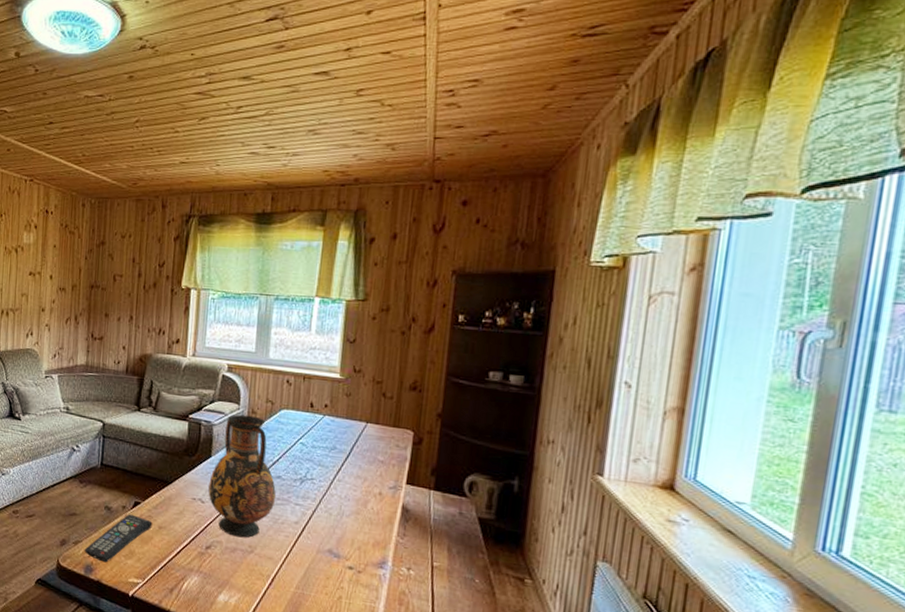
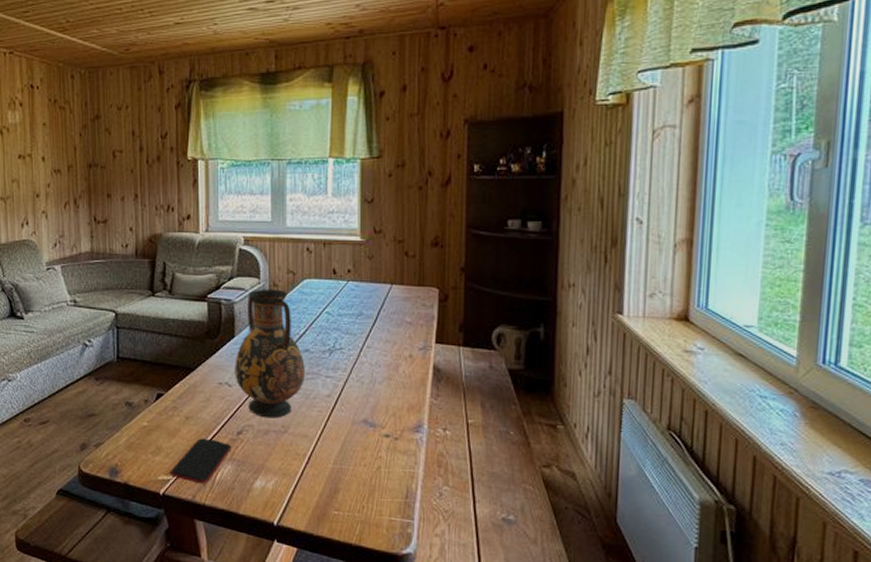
remote control: present [84,514,153,563] -> none [107,407,179,463]
smartphone: none [138,548,200,591] -> present [168,438,232,484]

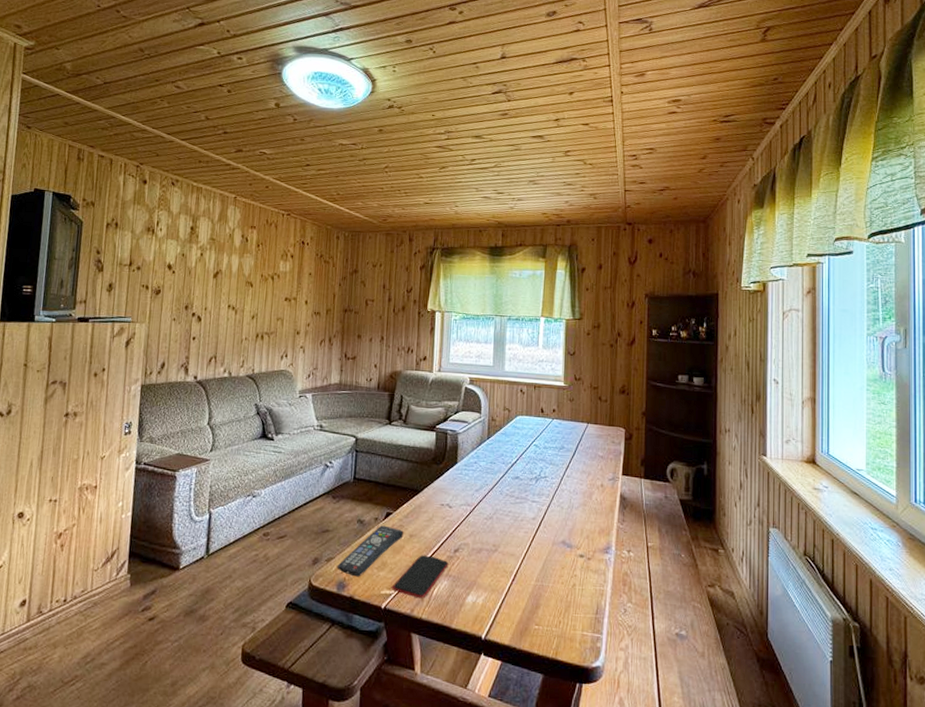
remote control: none [107,407,179,463] -> present [337,525,404,577]
vase: present [235,289,305,418] -> none [455,422,515,538]

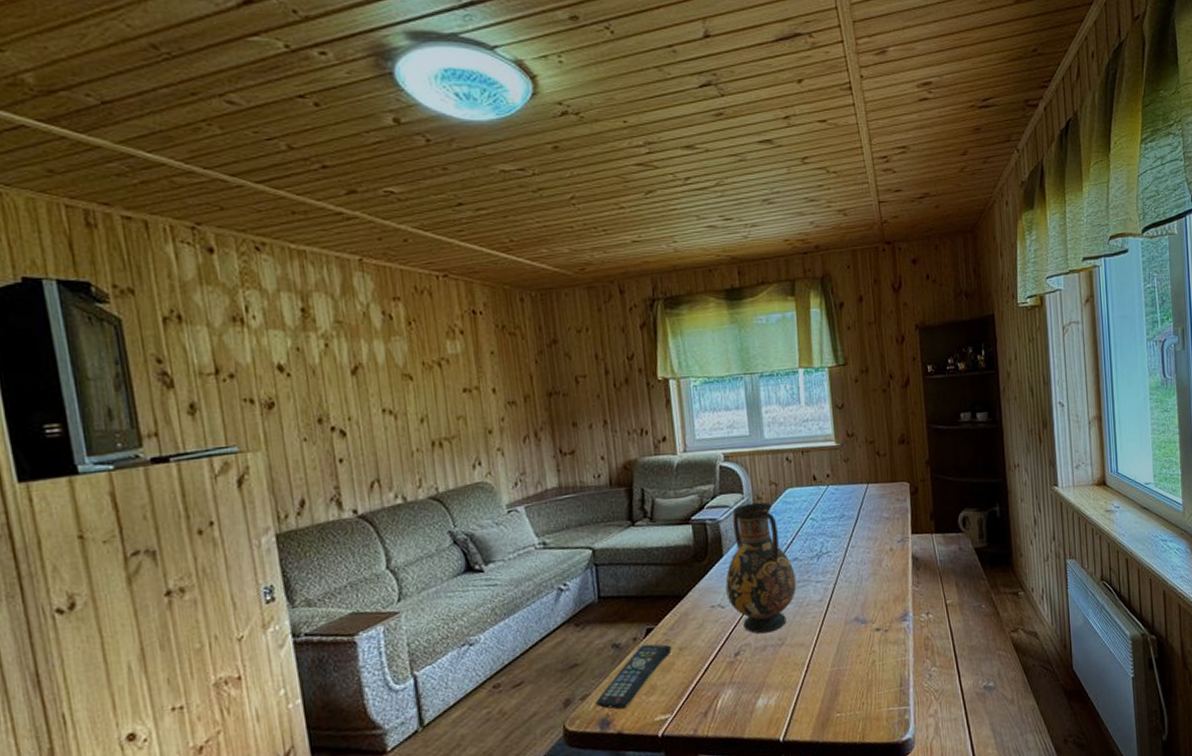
smartphone: present [391,555,449,599] -> none [665,666,730,716]
vase: none [455,422,515,538] -> present [725,502,796,634]

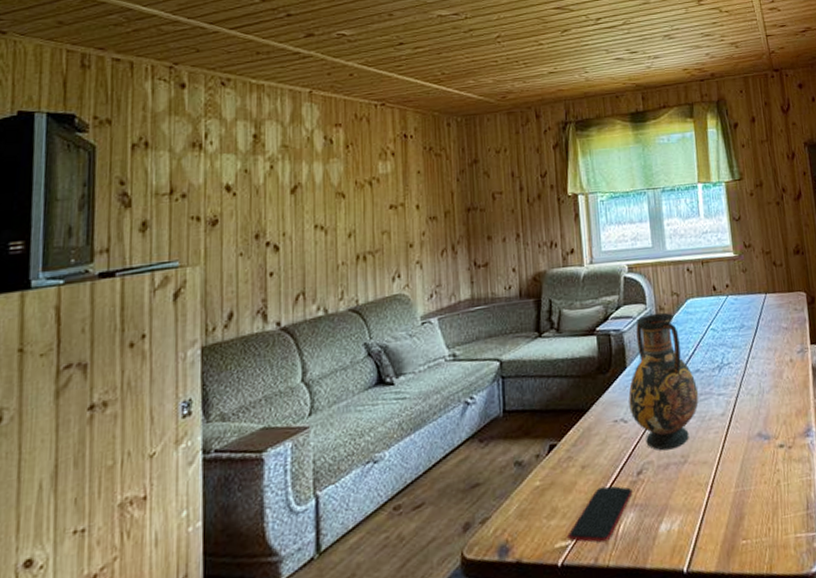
remote control: present [595,644,672,710] -> none [495,461,574,535]
smartphone: none [665,666,730,716] -> present [566,486,633,543]

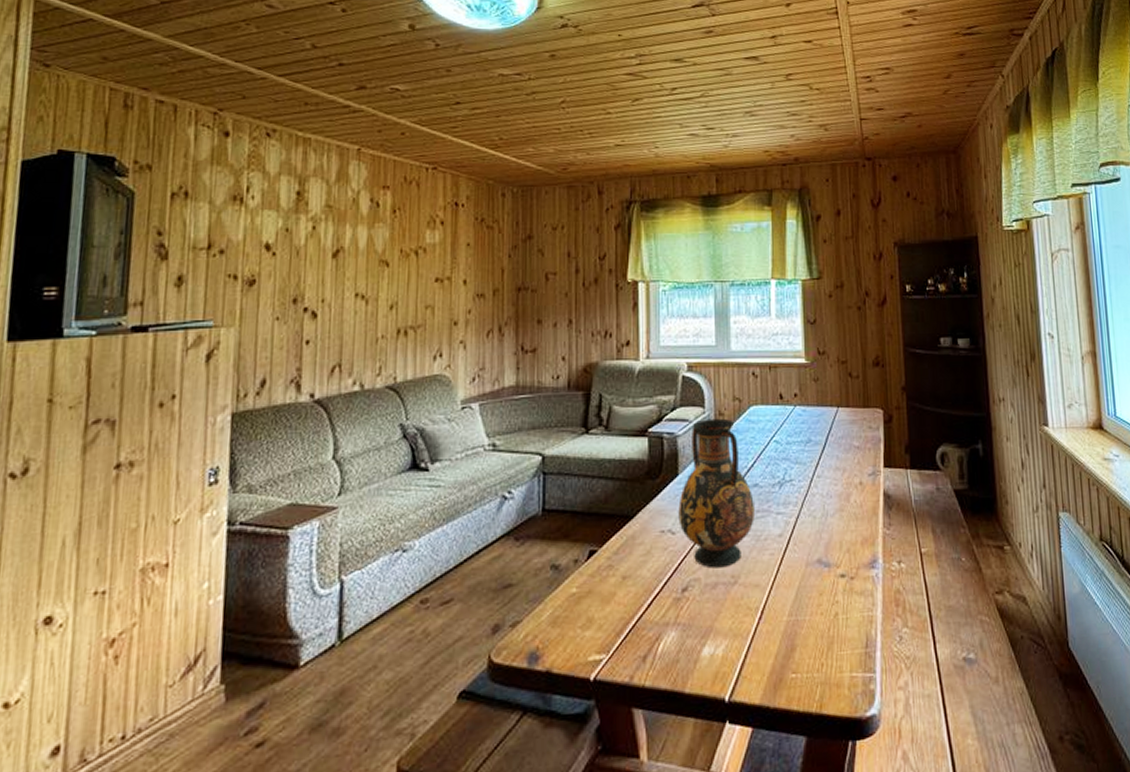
smartphone: present [566,486,633,543] -> none [601,600,676,660]

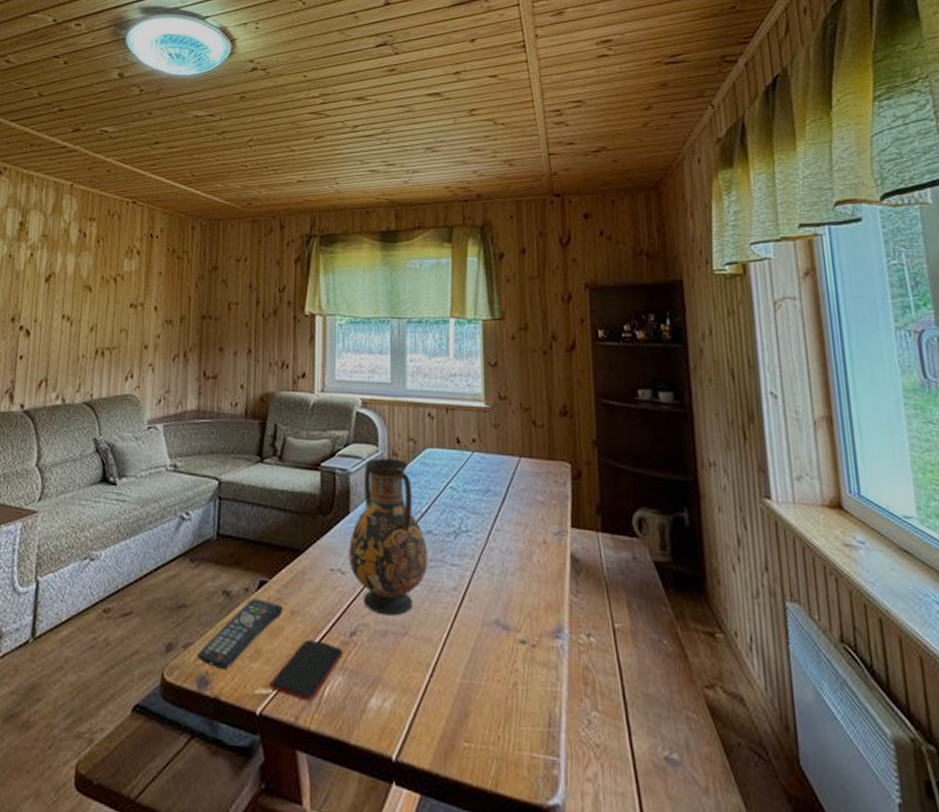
remote control: none [526,568,614,643] -> present [197,598,283,670]
smartphone: none [601,600,676,660] -> present [267,639,343,701]

